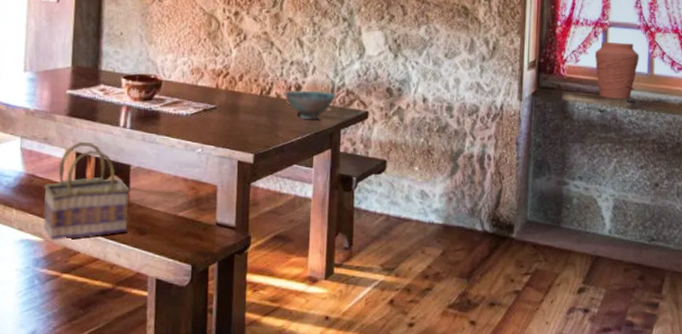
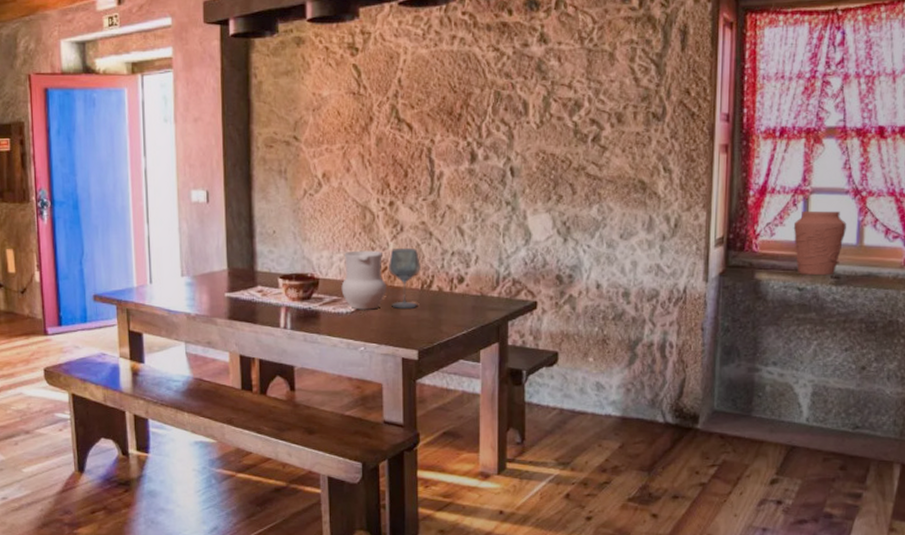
basket: present [43,141,130,241] -> none [211,344,296,442]
ceramic pitcher: none [183,55,227,114] -> present [341,250,387,311]
wine glass: none [230,56,261,113] -> present [389,249,421,308]
bowl: present [283,90,338,120] -> none [445,281,503,313]

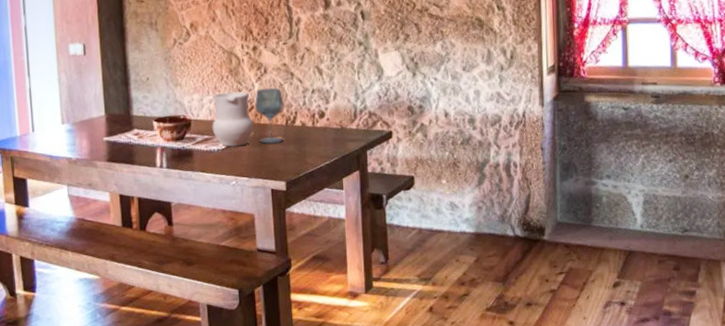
vase: present [793,210,847,276] -> none [615,38,661,97]

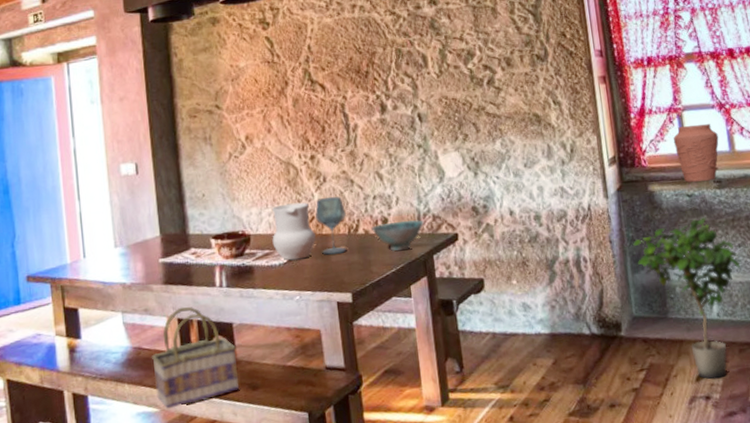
basket: none [93,184,176,277] -> present [151,306,240,409]
bowl: none [307,115,361,145] -> present [370,220,425,252]
potted plant: none [564,131,669,287] -> present [633,217,740,379]
vase: none [615,38,661,97] -> present [673,124,719,183]

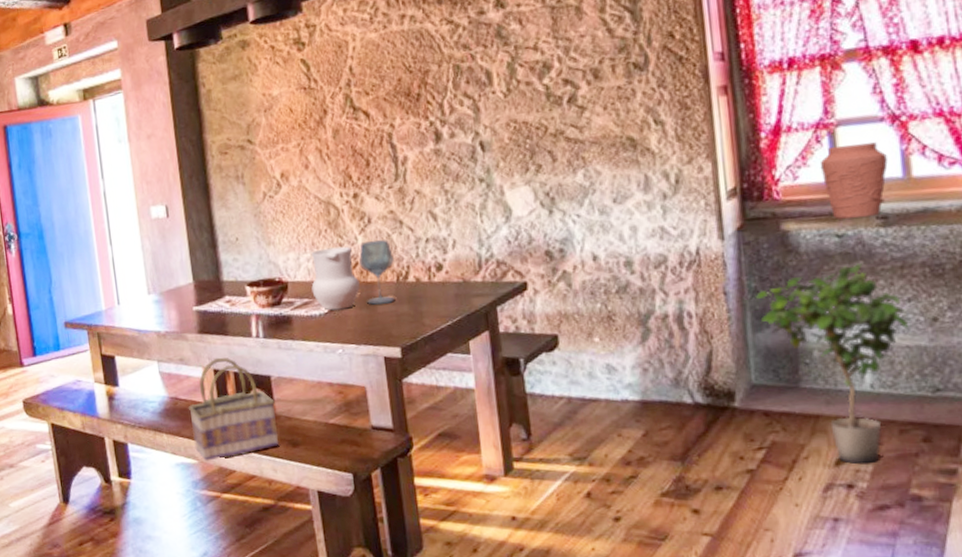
bowl: present [370,220,425,252] -> none [422,266,487,302]

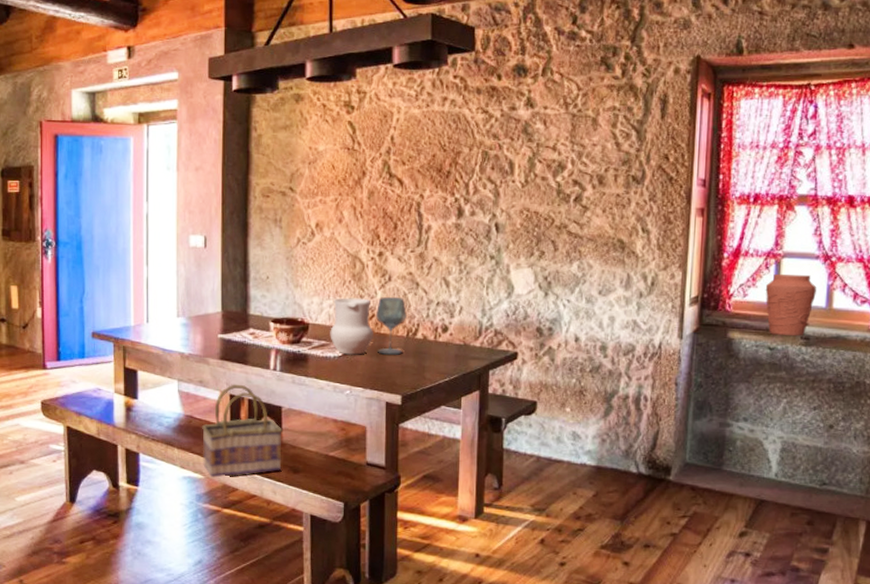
potted plant: present [756,263,909,465] -> none [700,373,812,538]

